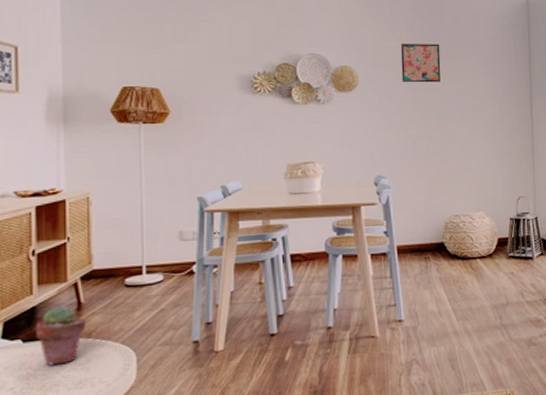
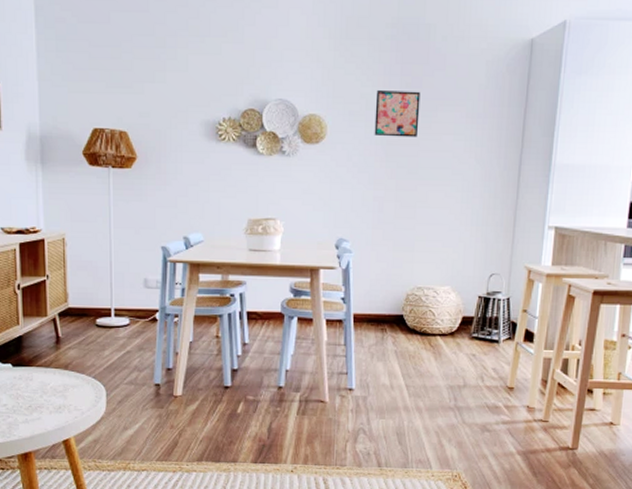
potted succulent: present [35,305,87,366] -> none [22,337,64,390]

